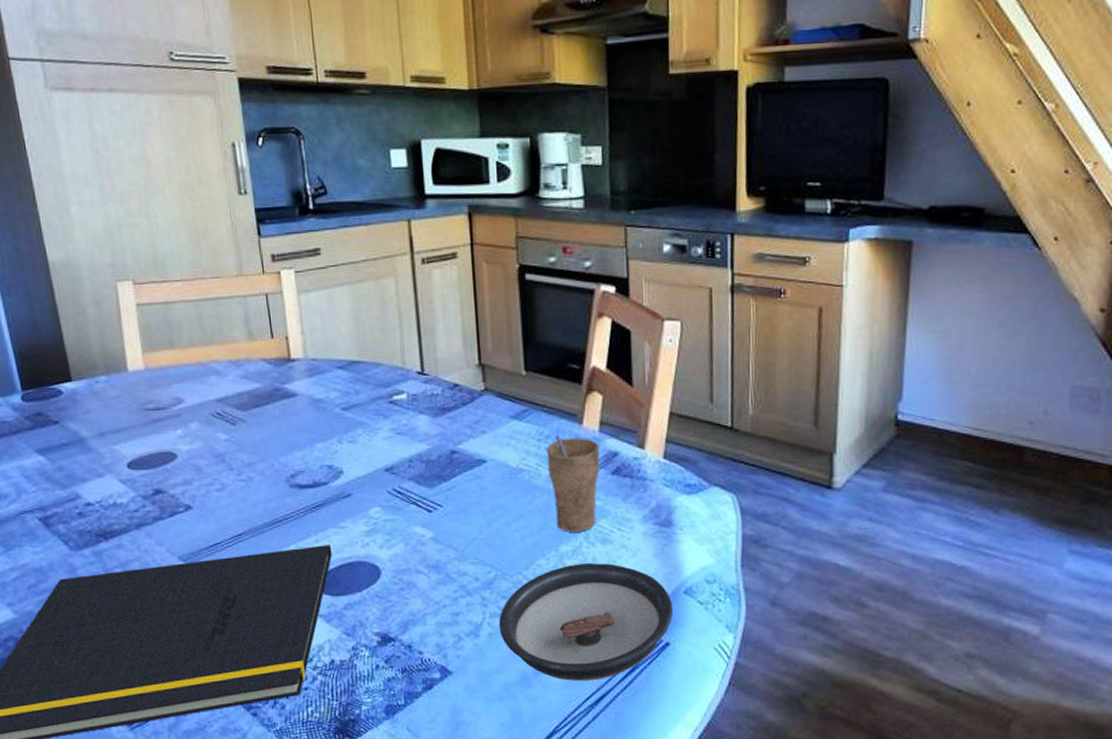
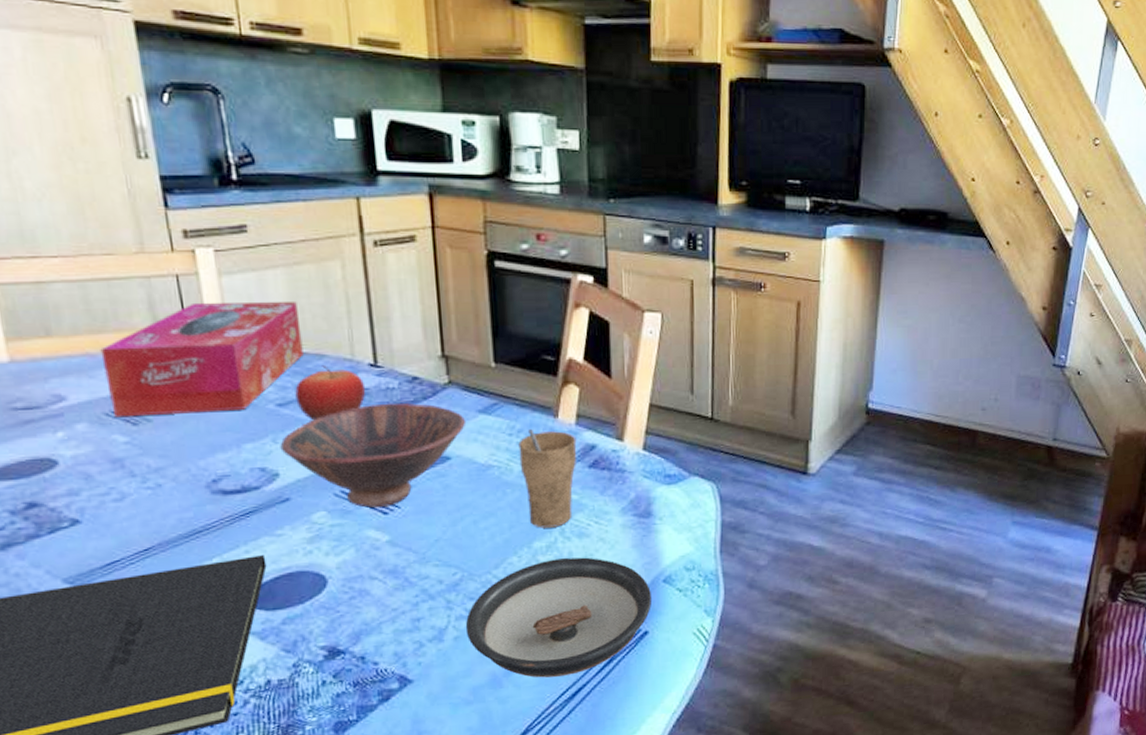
tissue box: none [209,316,364,418] -> present [100,302,304,418]
bowl: none [344,408,500,505] -> present [280,403,467,508]
fruit: none [356,373,415,424] -> present [295,365,366,421]

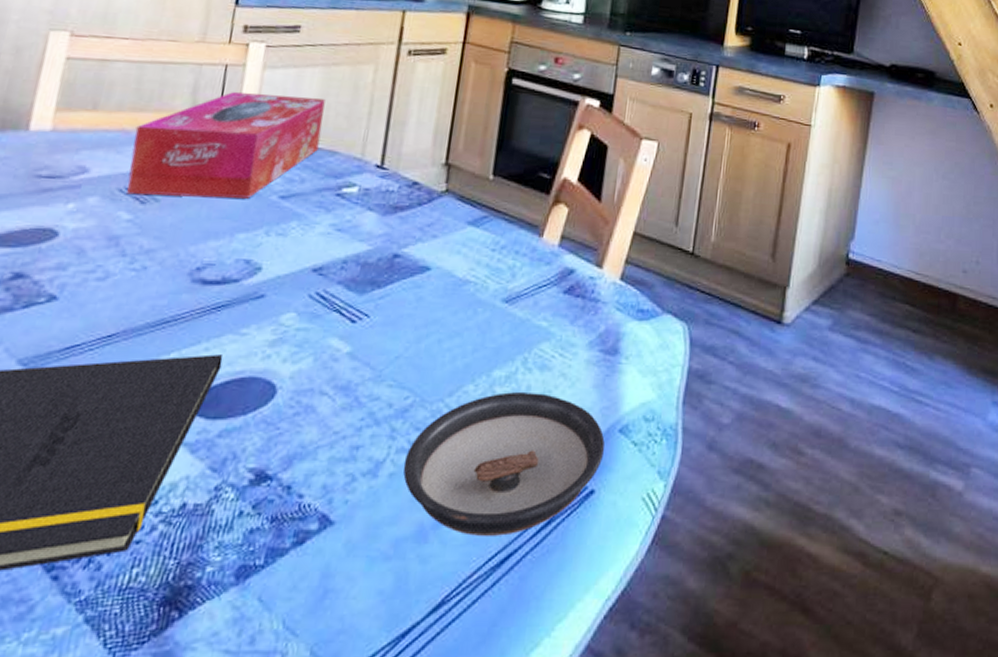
bowl: present [280,403,467,508] -> none [270,205,454,314]
fruit: present [295,365,366,421] -> none [298,162,367,217]
cup: present [518,429,577,528] -> none [494,247,557,356]

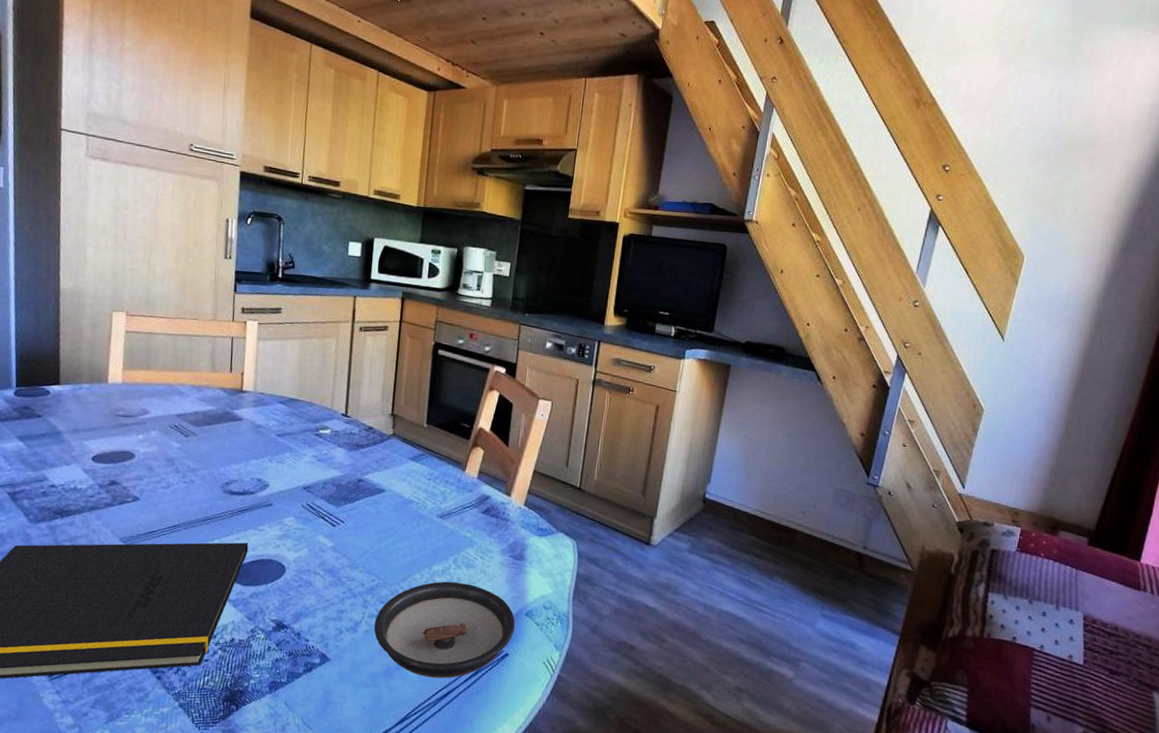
tissue box: present [126,91,326,199] -> none [175,357,303,436]

